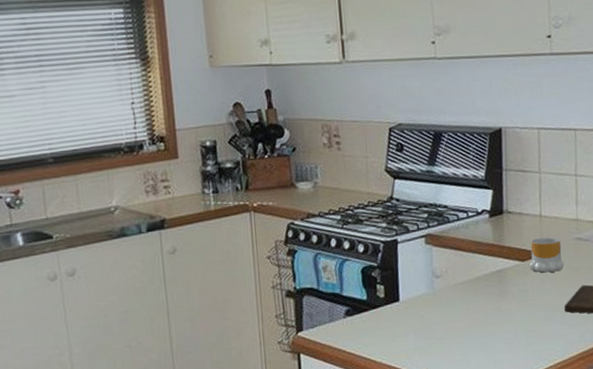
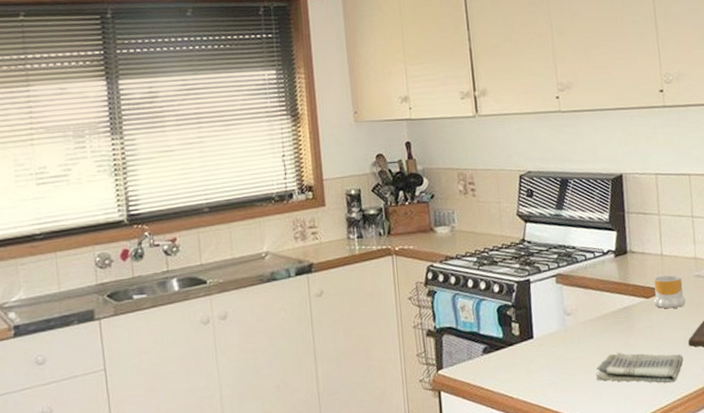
dish towel: none [465,317,559,350] -> present [596,352,684,383]

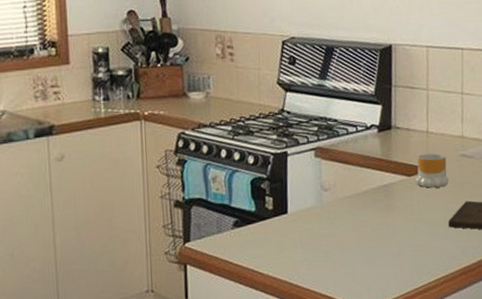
dish towel: present [596,352,684,383] -> none [351,230,443,264]

